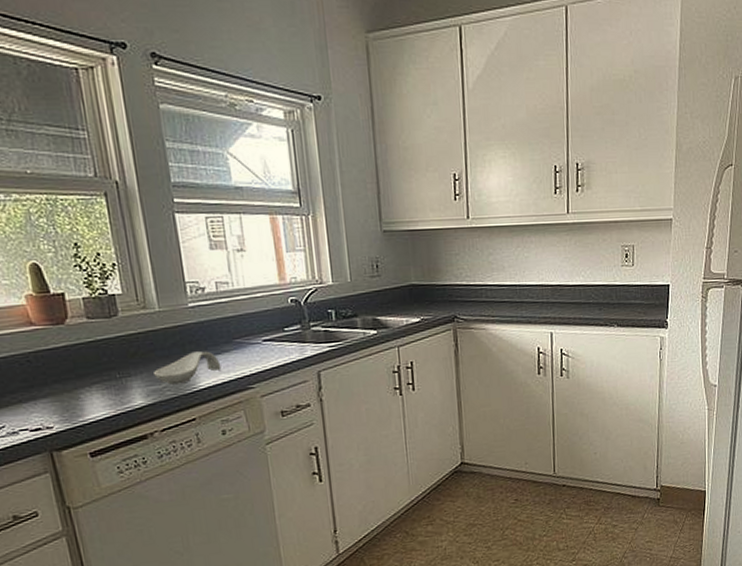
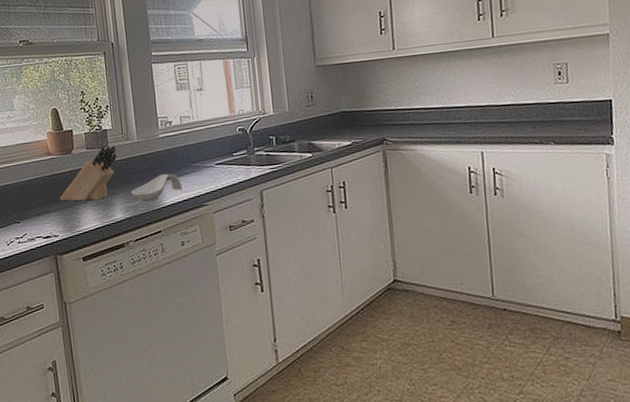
knife block: none [51,314,132,385] -> present [59,145,118,202]

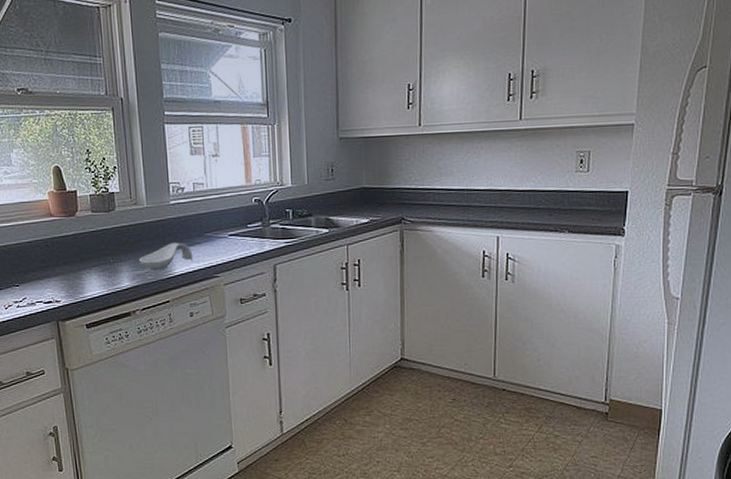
knife block: present [59,145,118,202] -> none [62,209,125,267]

